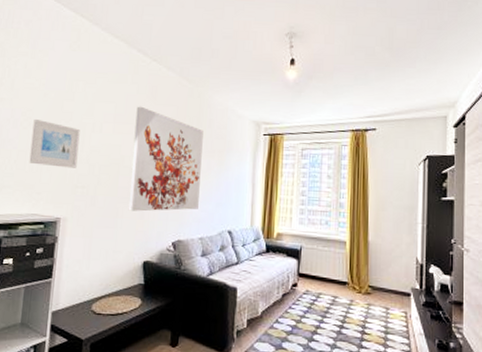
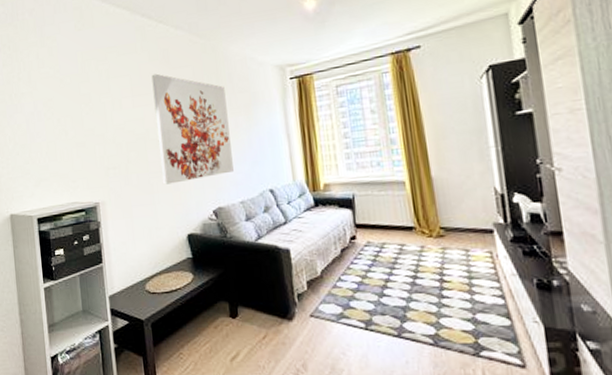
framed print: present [29,119,80,168] -> none [55,107,105,153]

